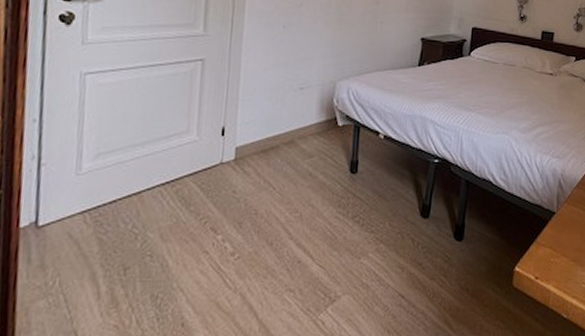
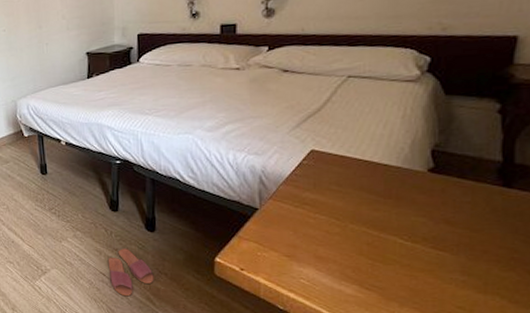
slippers: none [409,262,456,322] -> present [108,248,154,297]

